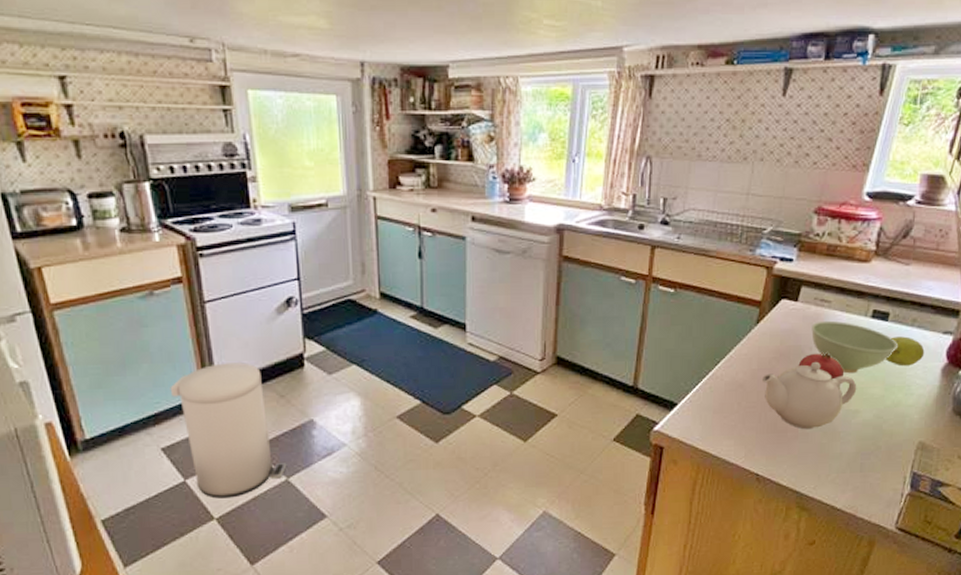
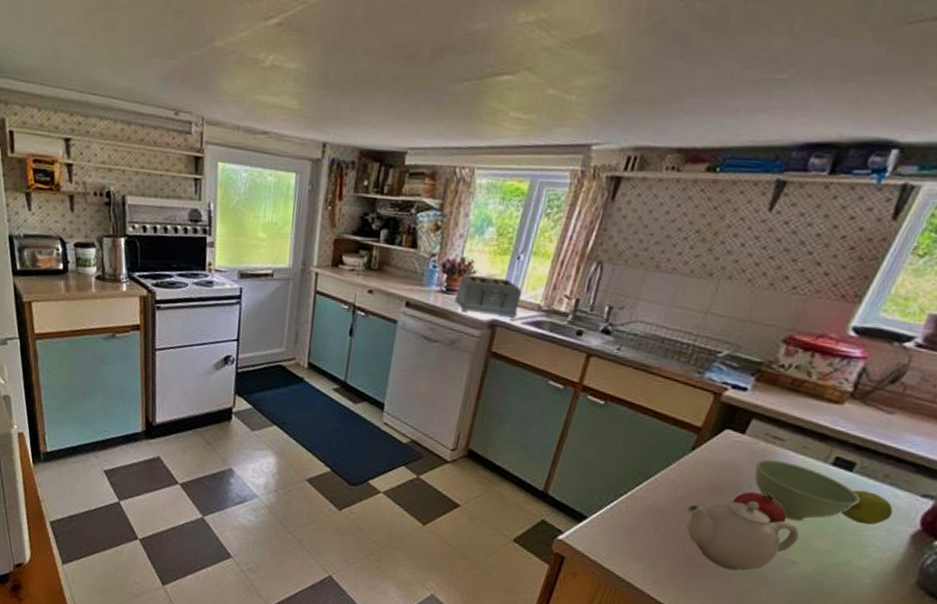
pedal bin: present [170,362,287,499] -> none [117,405,205,524]
toaster: none [520,182,581,221] -> present [455,275,522,320]

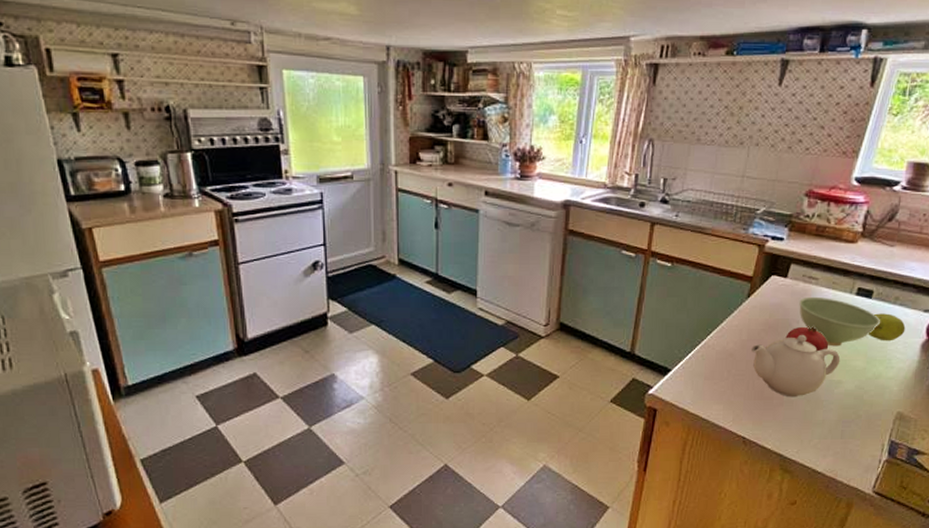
toaster: present [455,275,522,320] -> none [530,161,587,198]

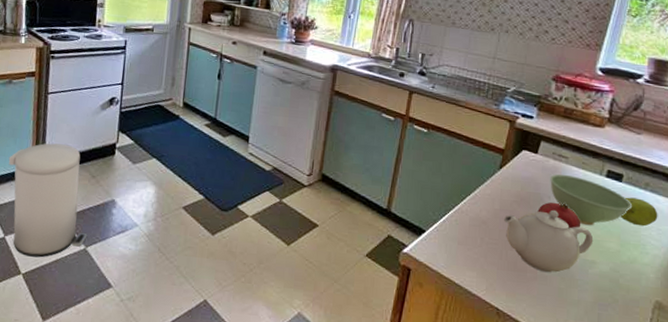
pedal bin: none [205,320,310,443] -> present [8,143,88,258]

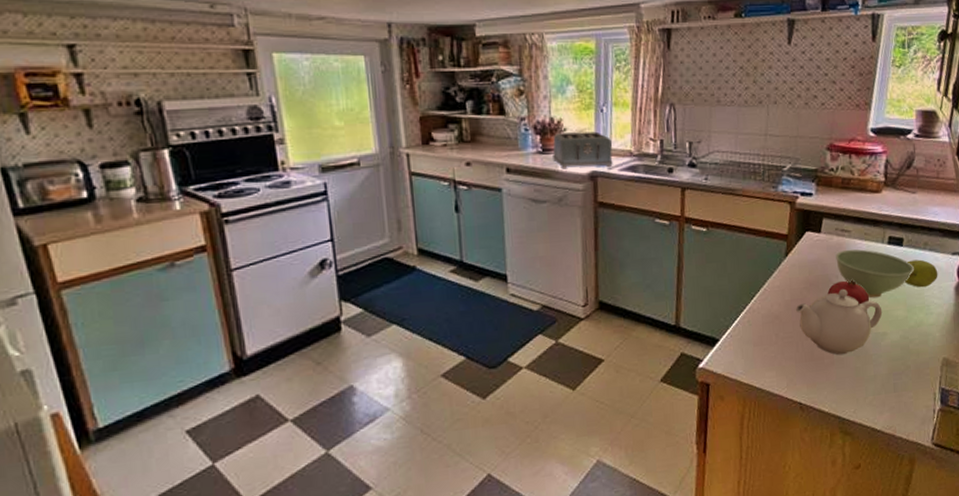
pedal bin: present [8,143,88,258] -> none [194,331,327,481]
toaster: none [303,30,354,65] -> present [553,131,613,170]

